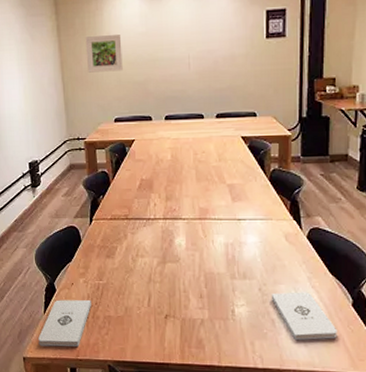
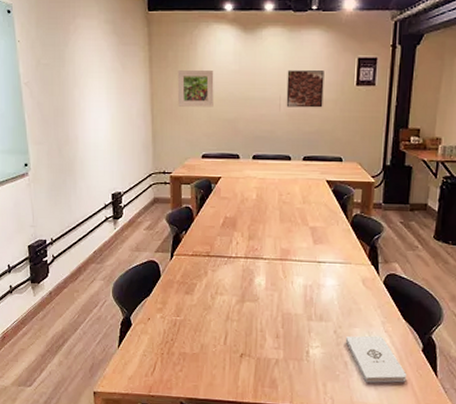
notepad: present [38,300,92,347] -> none [110,334,167,383]
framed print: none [194,26,233,66] -> present [286,70,324,108]

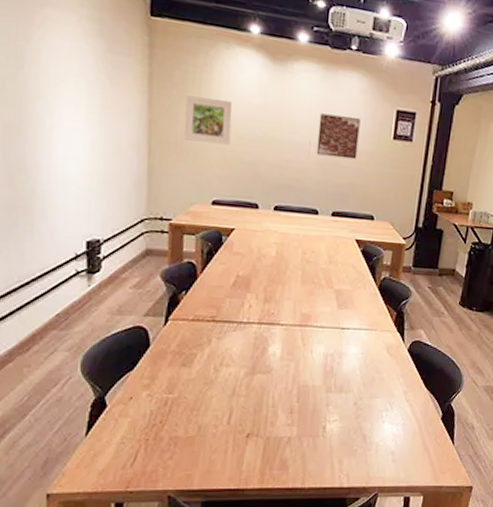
notepad: present [345,335,407,384] -> none [365,406,425,456]

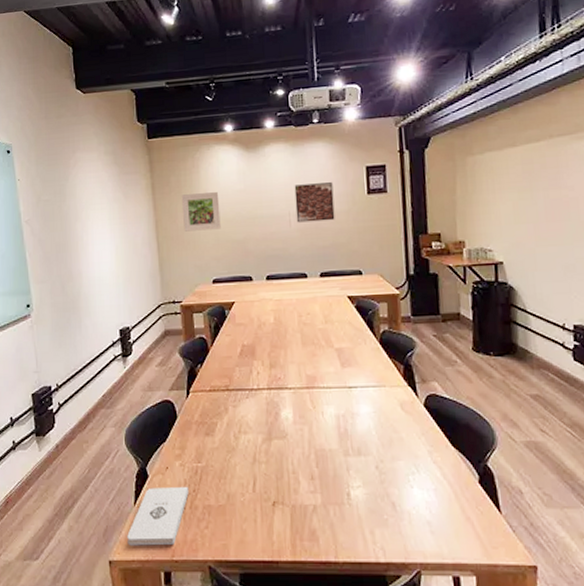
notepad: none [72,418,155,478] -> present [127,487,189,546]

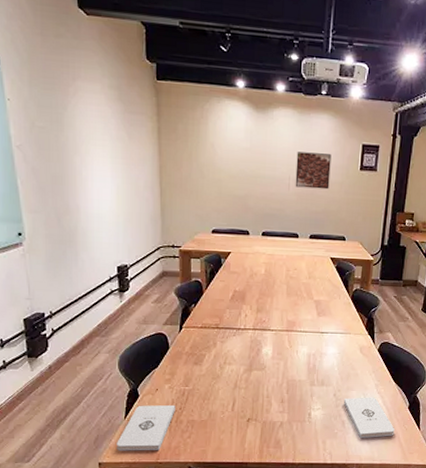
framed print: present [181,192,221,232] -> none [187,144,225,183]
notepad: none [389,468,466,527] -> present [343,397,395,439]

